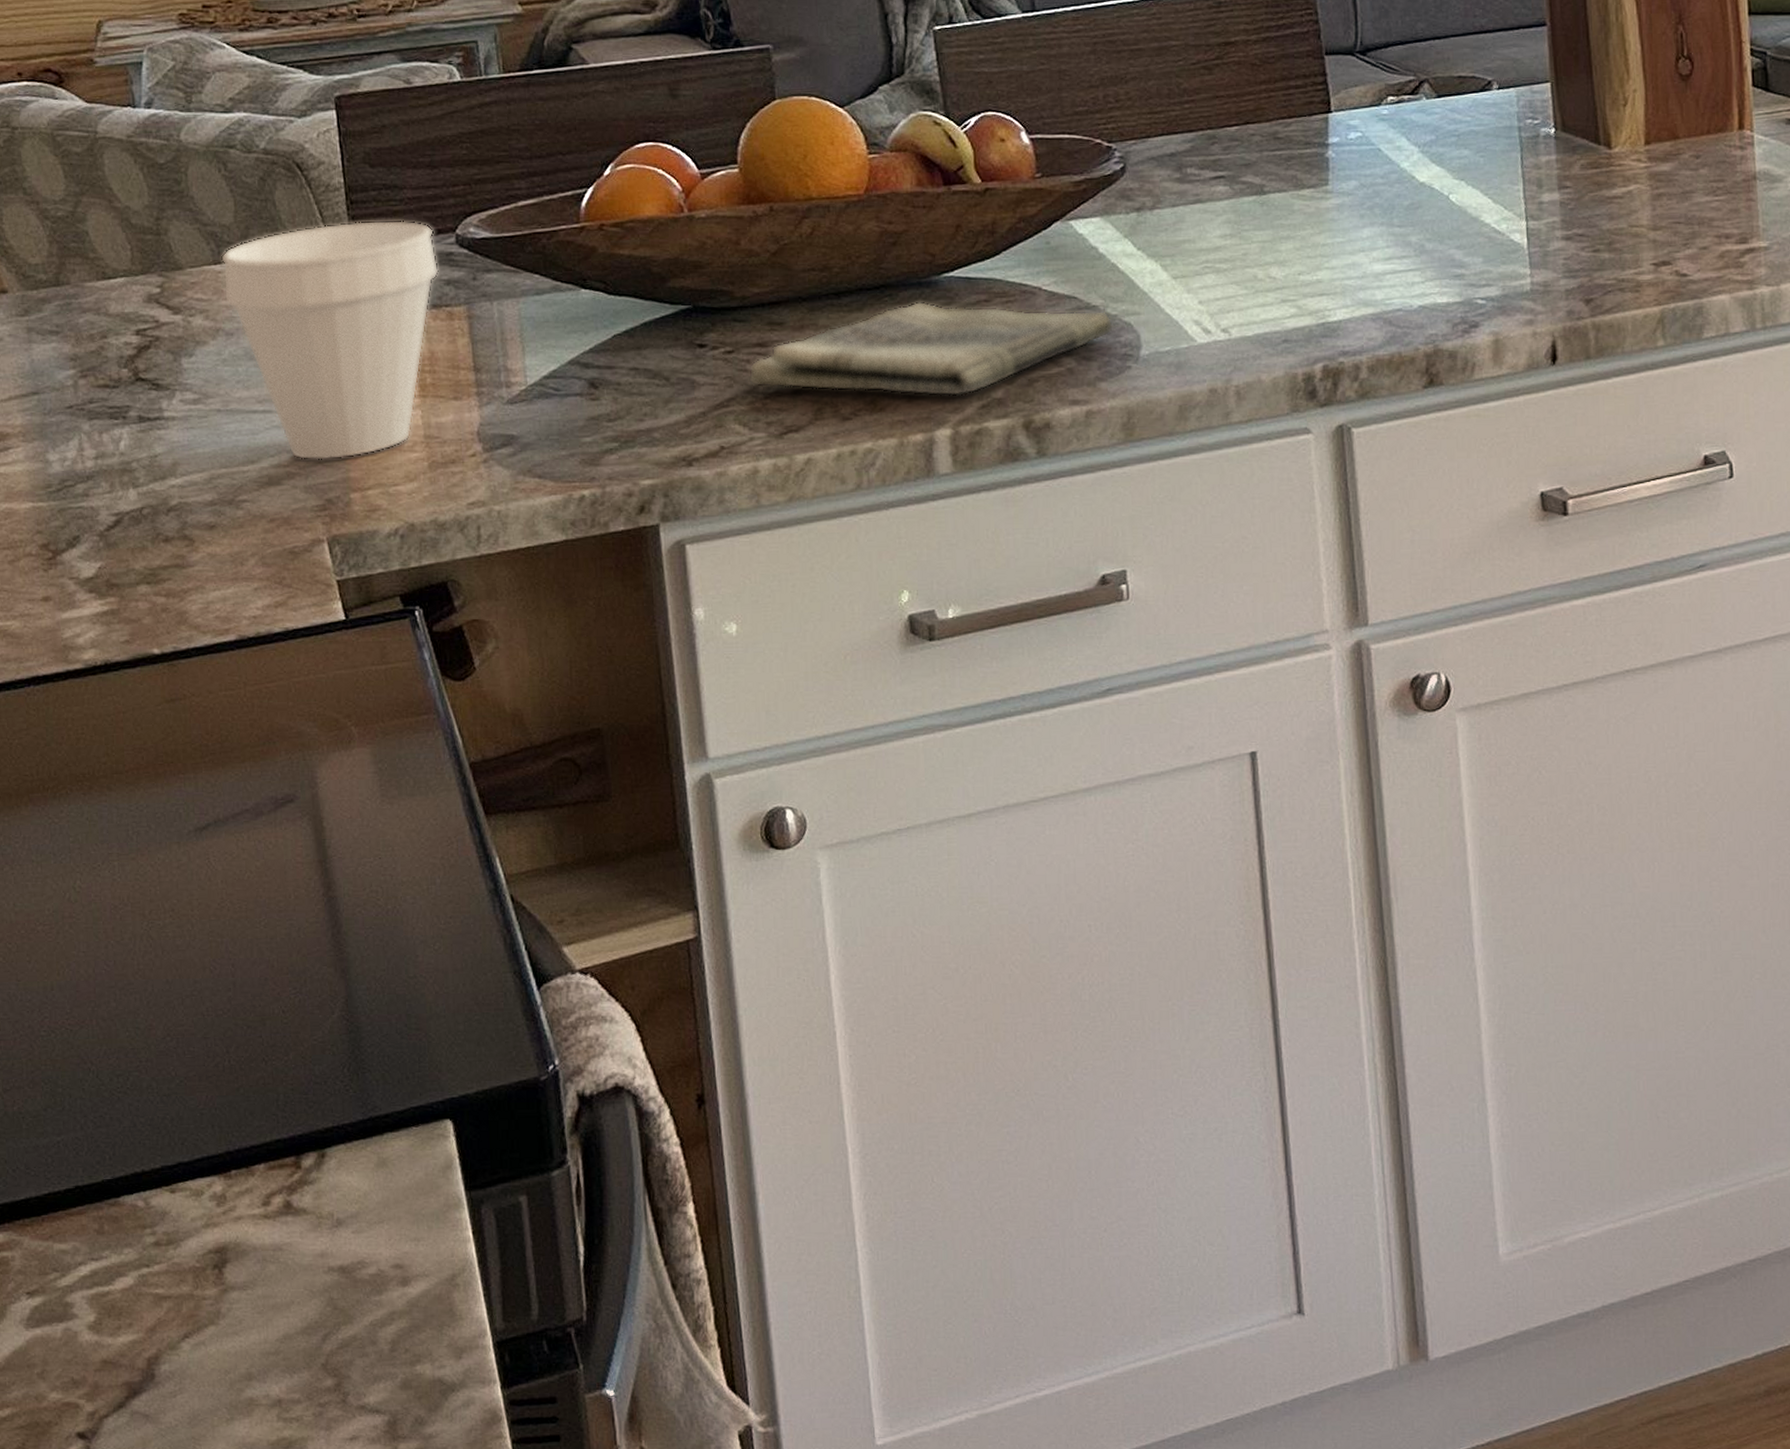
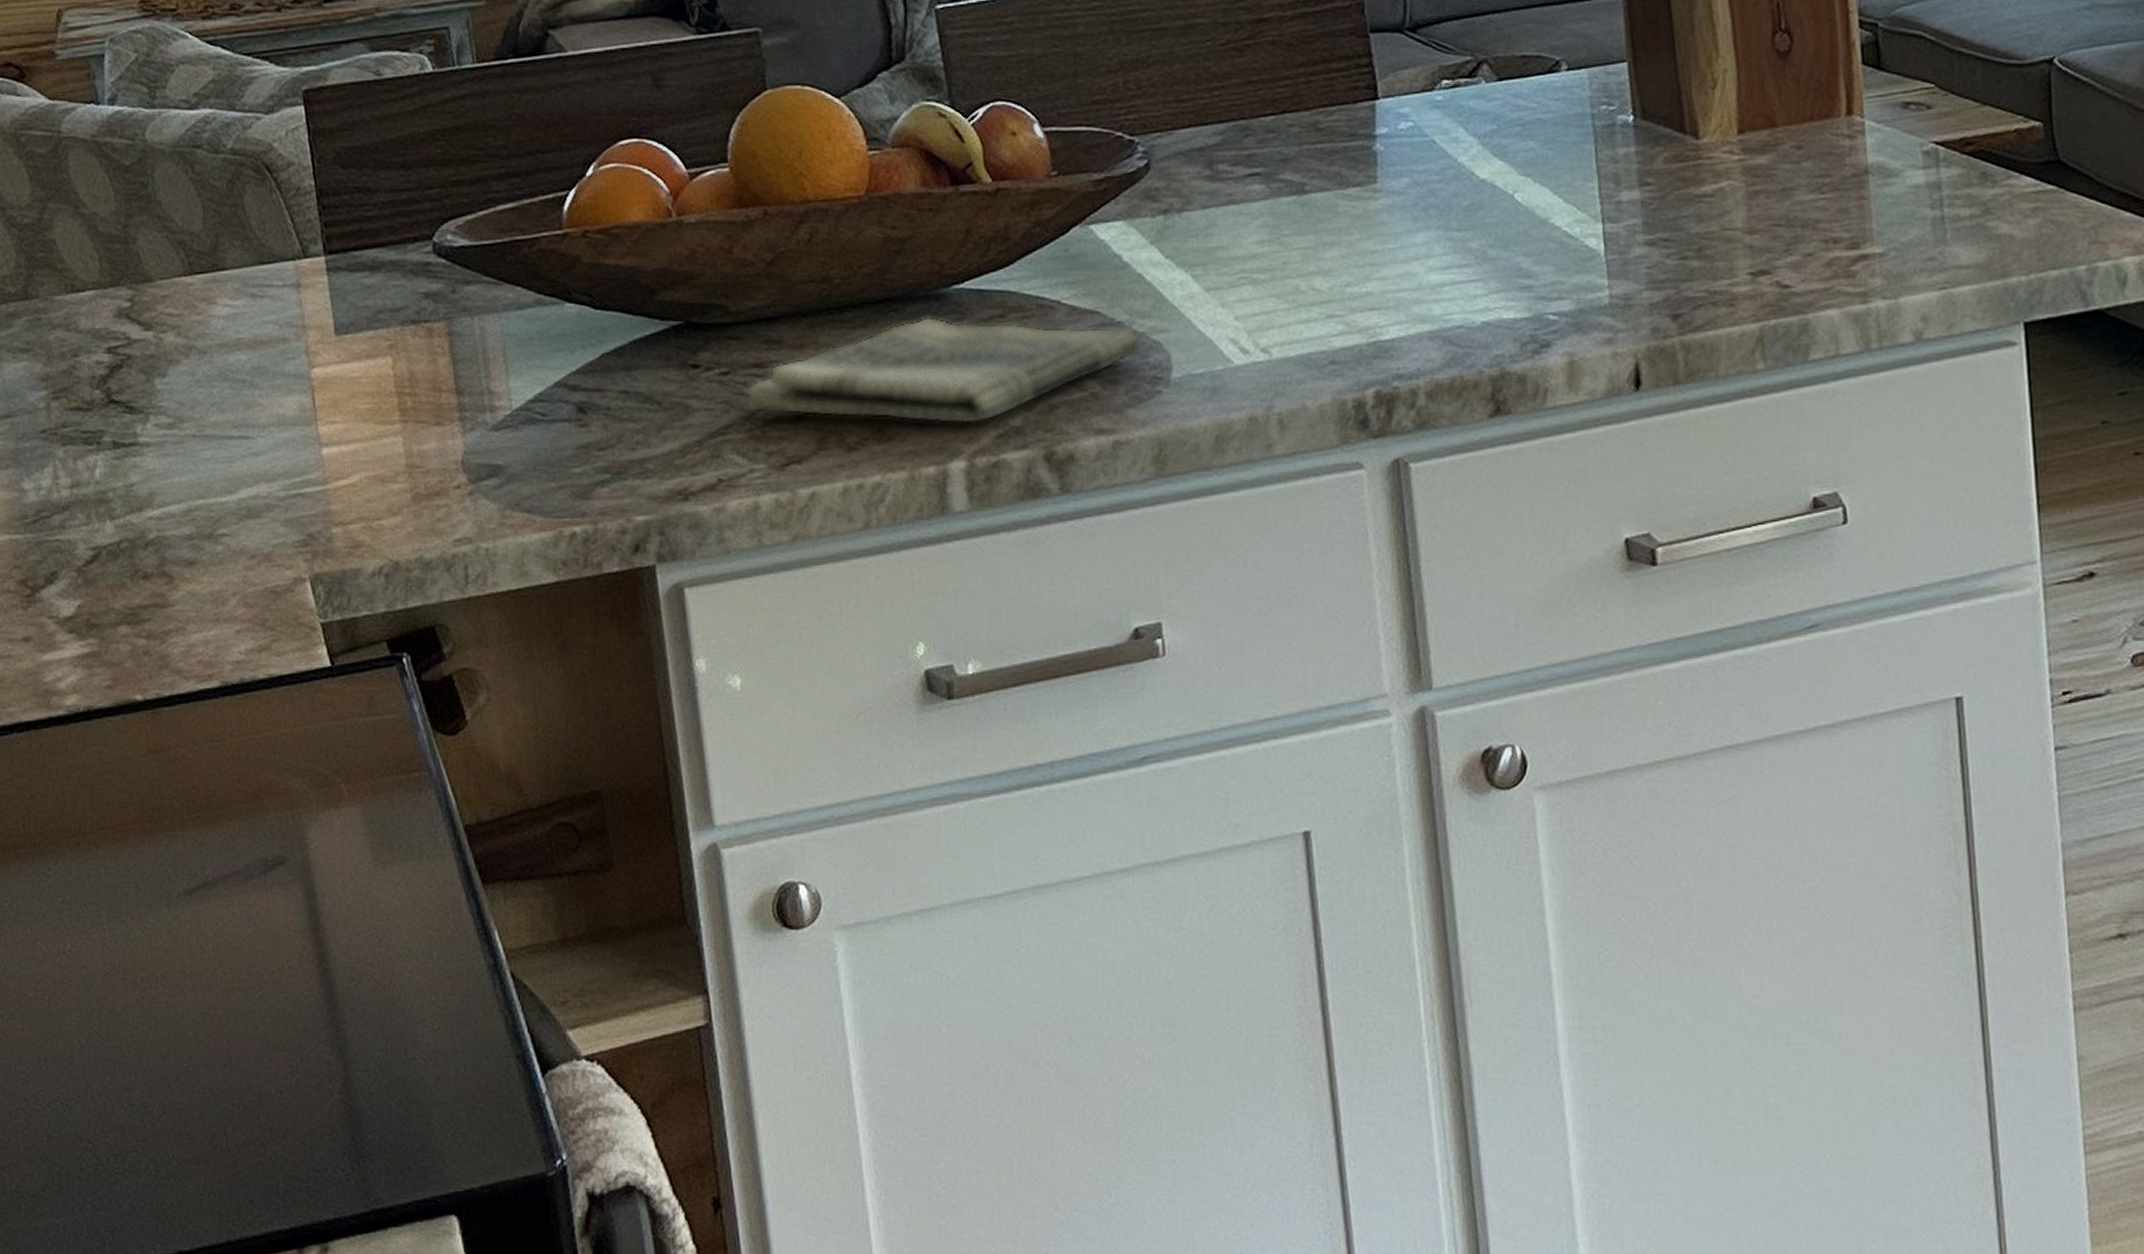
cup: present [220,219,439,461] -> none [190,226,416,492]

